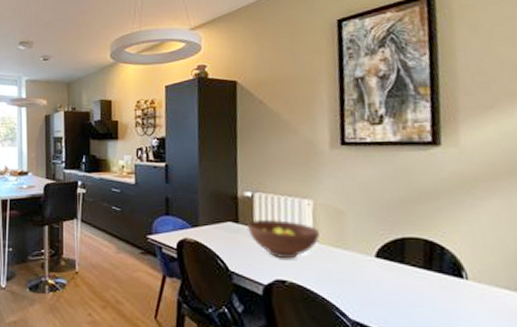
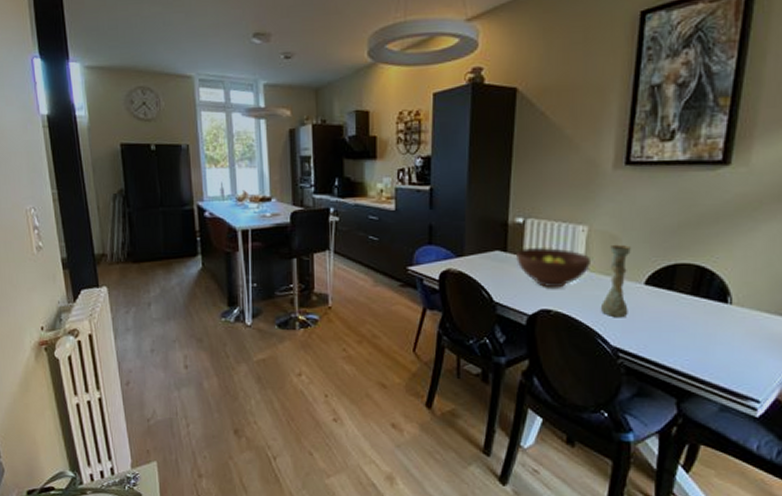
vase: none [335,217,363,291] -> present [601,244,631,318]

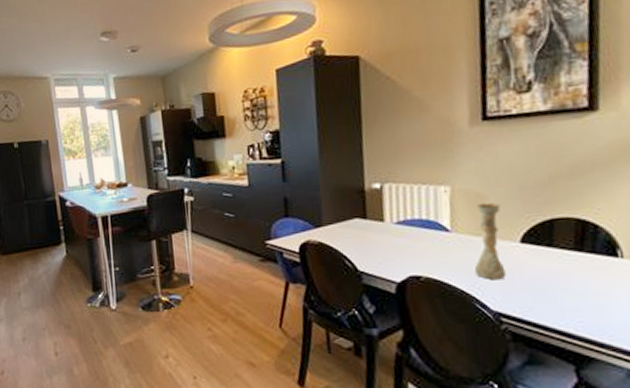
fruit bowl: present [515,246,592,288] -> none [376,210,459,253]

